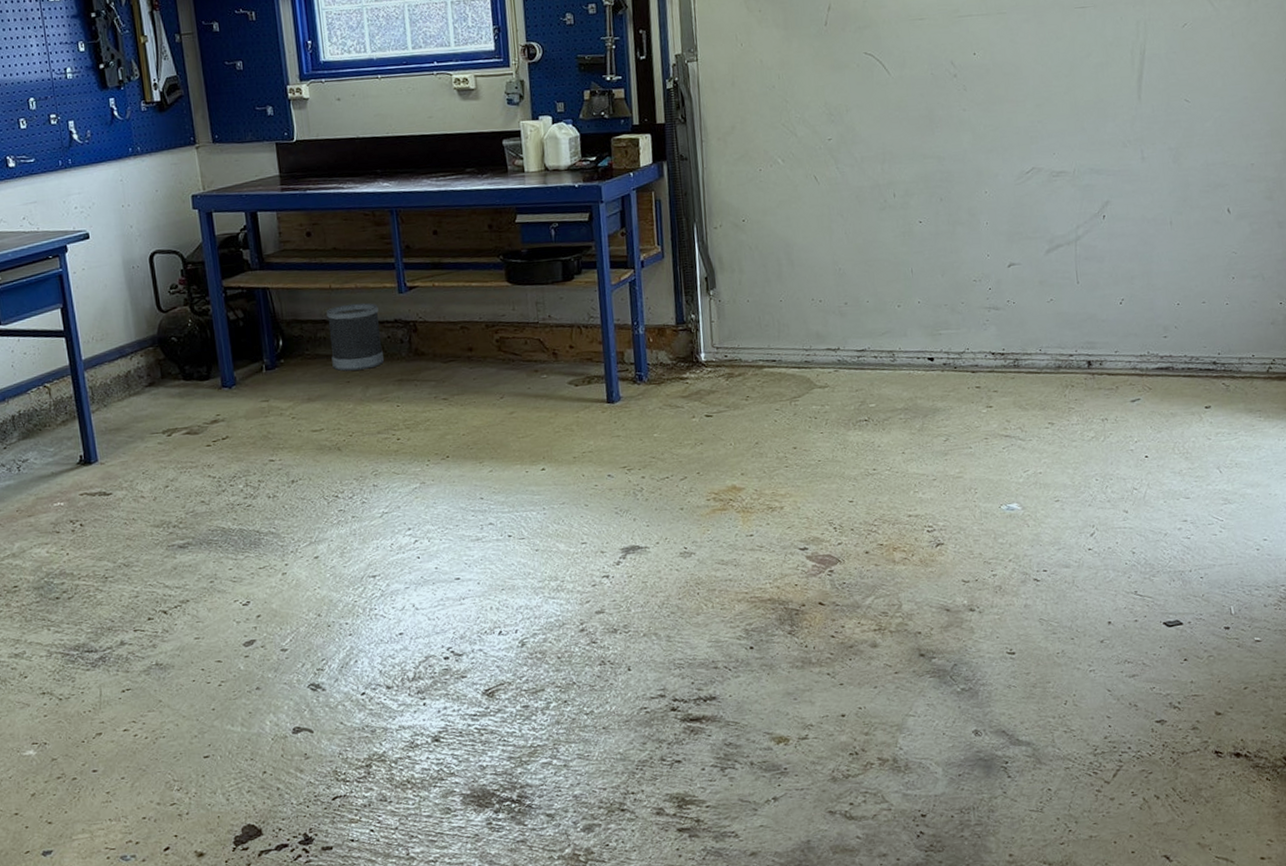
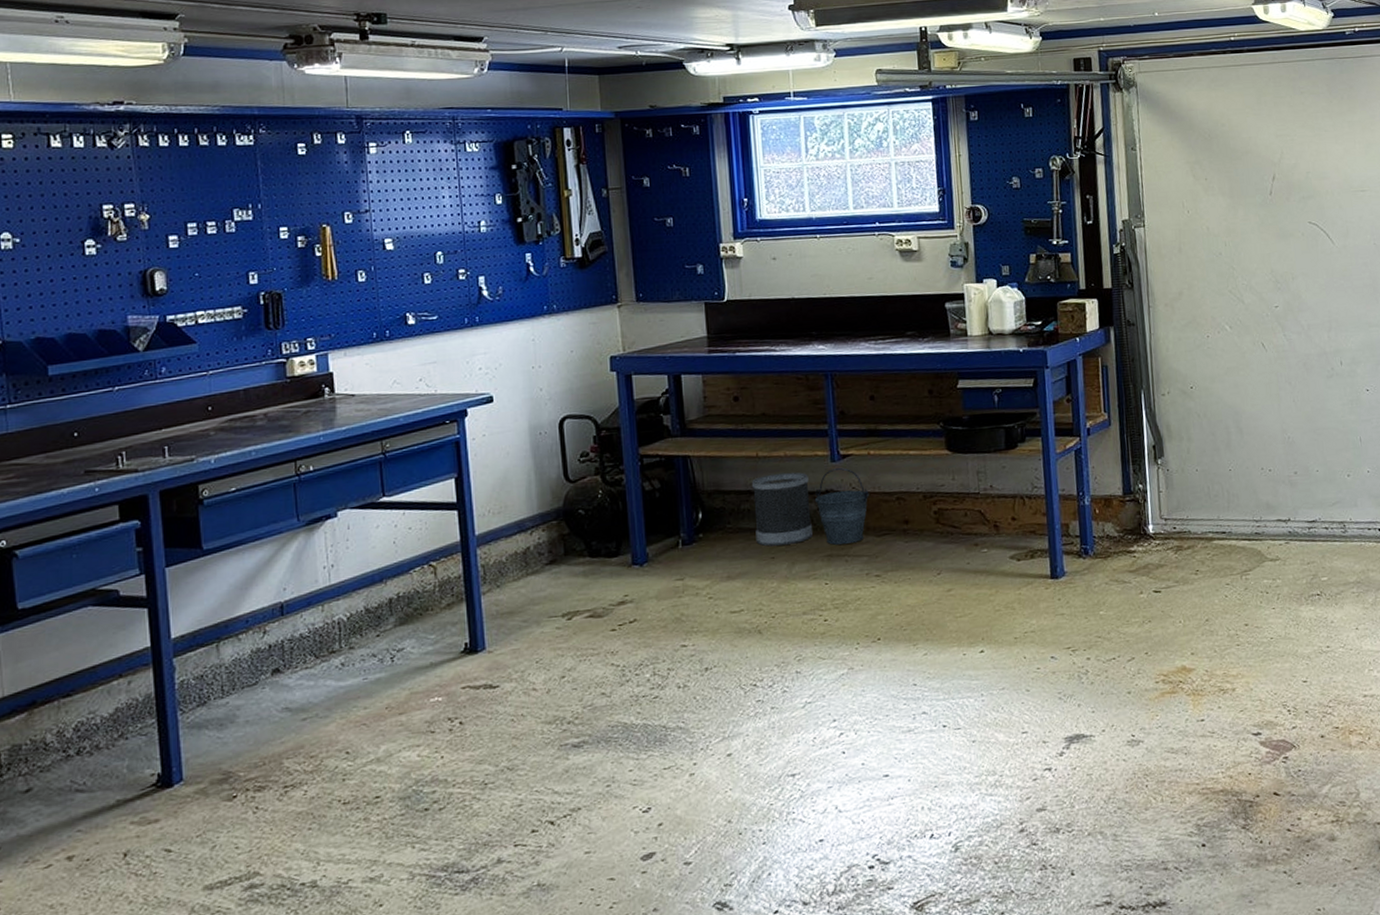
bucket: none [384,299,435,371] -> present [814,468,870,545]

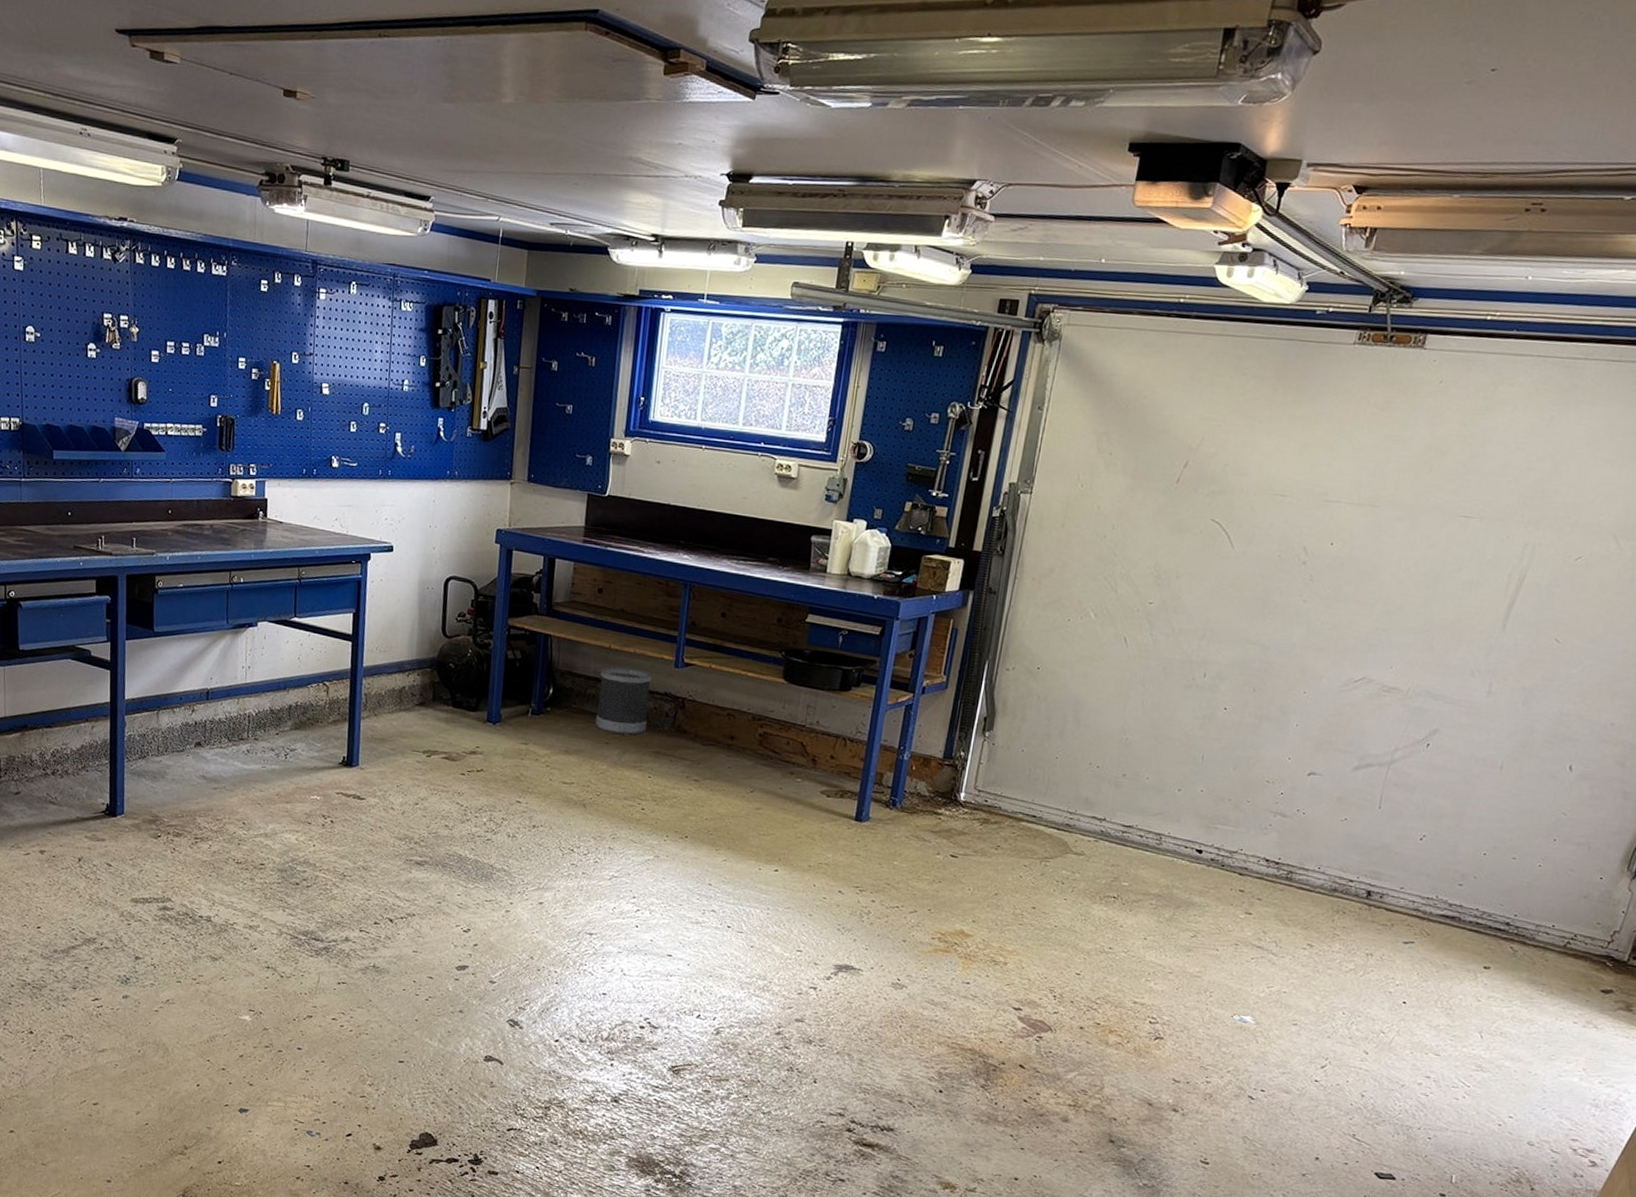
bucket: present [814,468,870,545] -> none [653,674,704,746]

